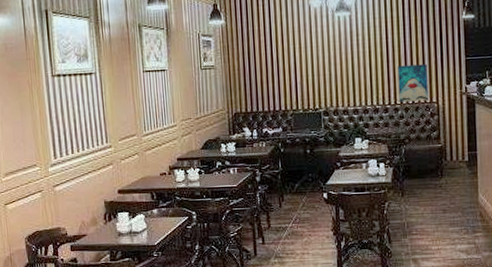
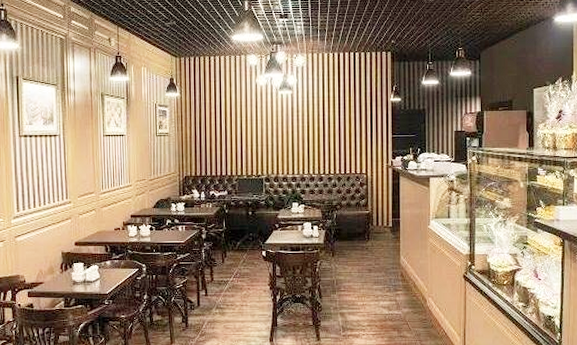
wall art: present [397,64,428,102] -> none [332,139,359,173]

